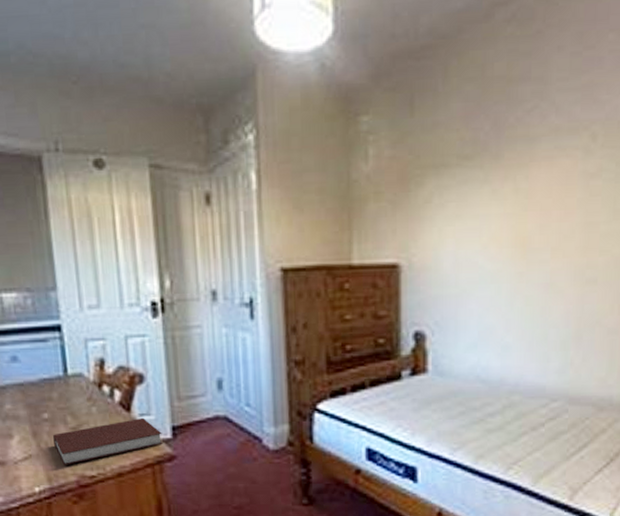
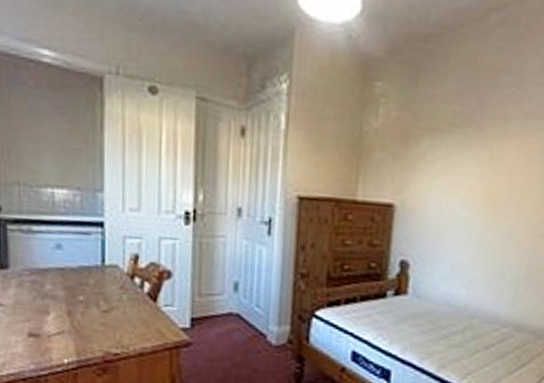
notebook: present [53,417,163,465] -> none [86,307,182,342]

